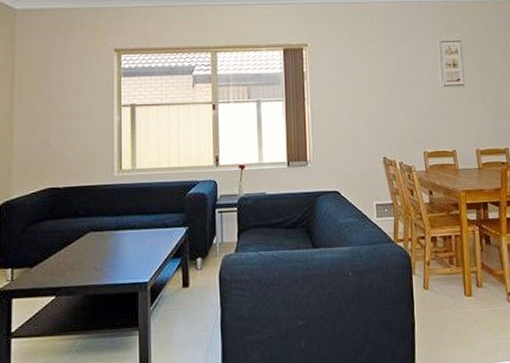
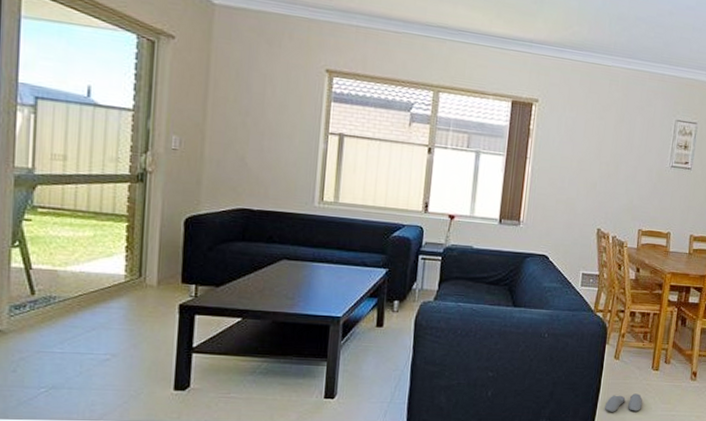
slippers: none [422,324,462,349] -> present [604,393,643,412]

